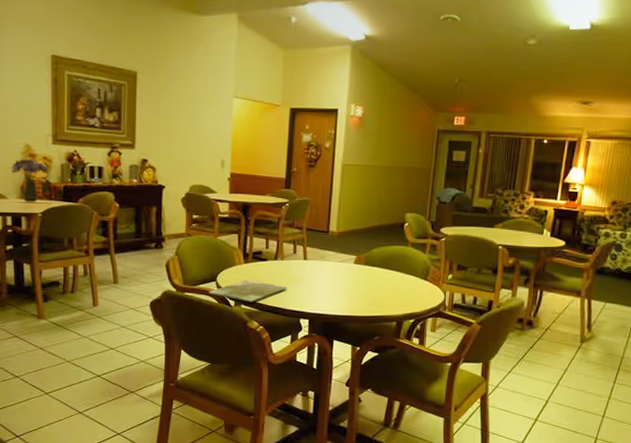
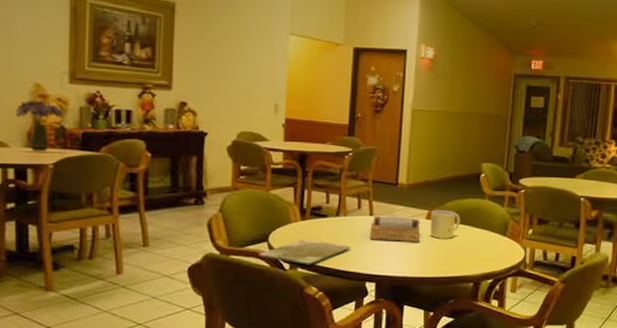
napkin holder: none [303,260,349,285] -> present [369,215,420,243]
mug: none [358,255,385,282] -> present [431,209,460,239]

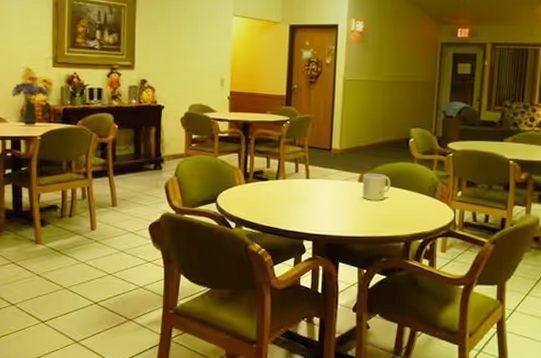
magazine: present [258,239,351,265] -> none [208,200,290,224]
napkin holder: present [369,215,420,243] -> none [306,179,353,204]

